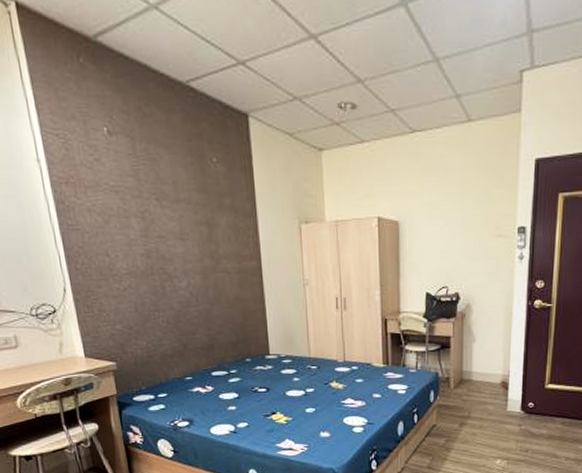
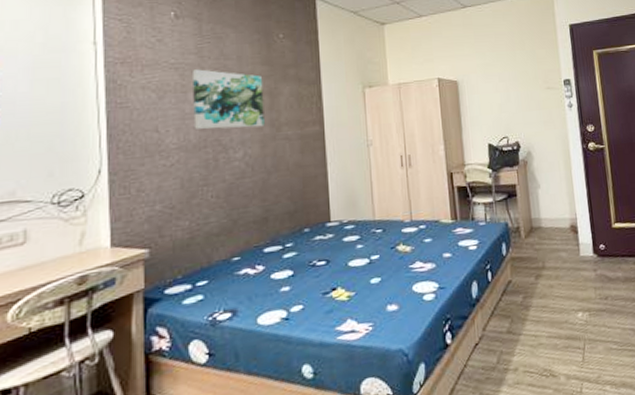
wall art: none [131,194,205,258] -> present [191,69,265,130]

